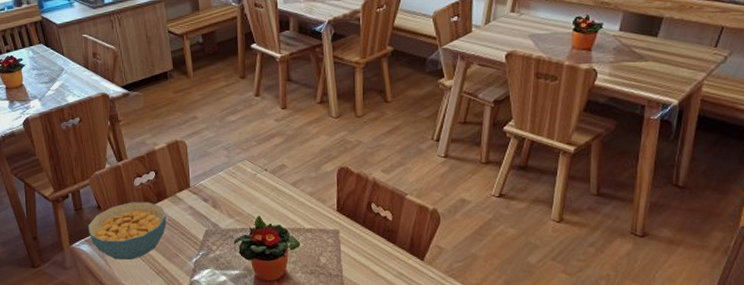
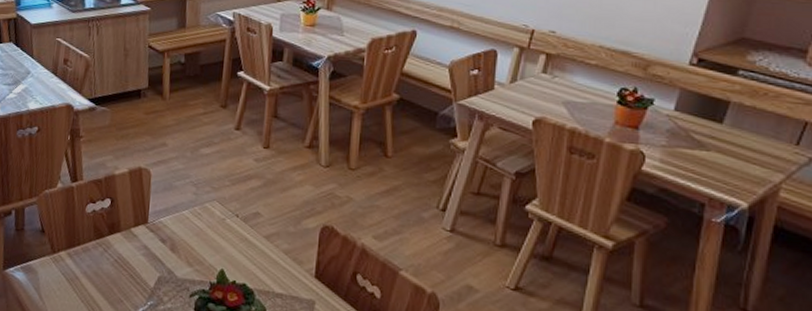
cereal bowl: present [87,202,167,261] -> none [26,230,116,299]

